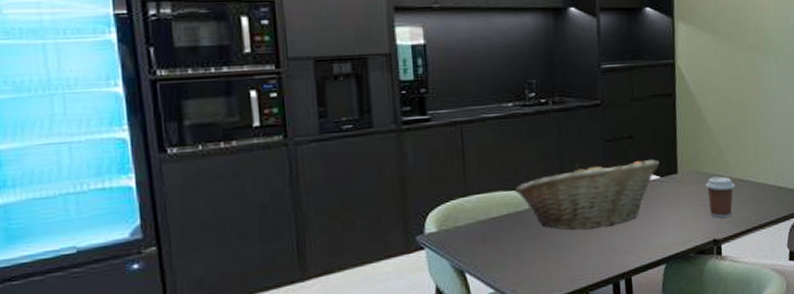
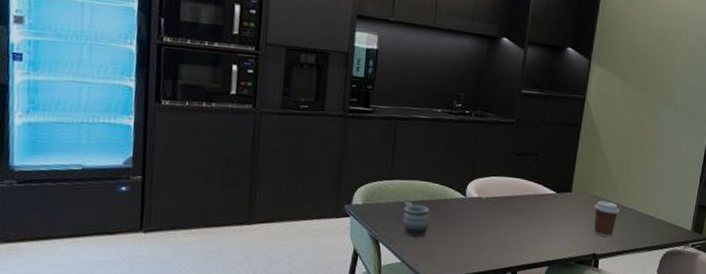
mug: none [487,218,520,260] -> present [402,202,430,238]
fruit basket: present [515,158,660,230] -> none [431,168,558,226]

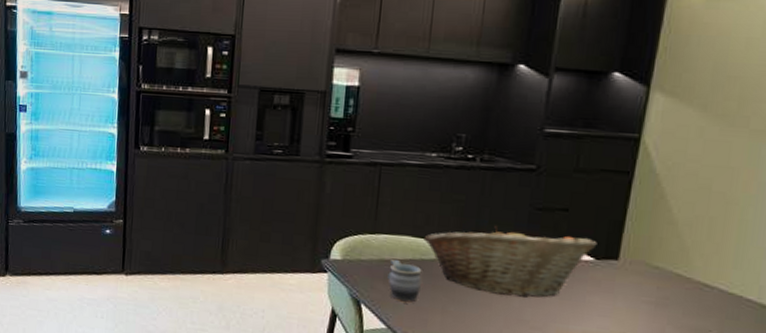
fruit basket: none [431,168,558,226] -> present [424,225,597,298]
coffee cup: present [594,200,620,238] -> none [653,273,696,323]

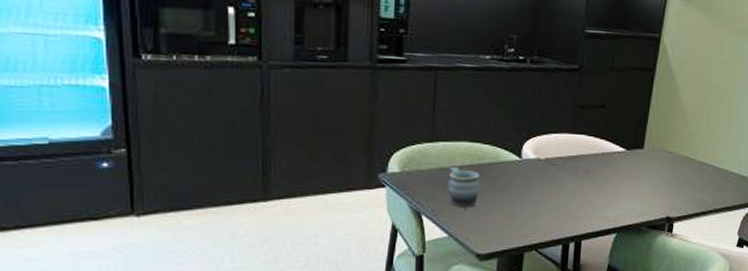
fruit basket: present [424,225,597,298] -> none [480,125,628,190]

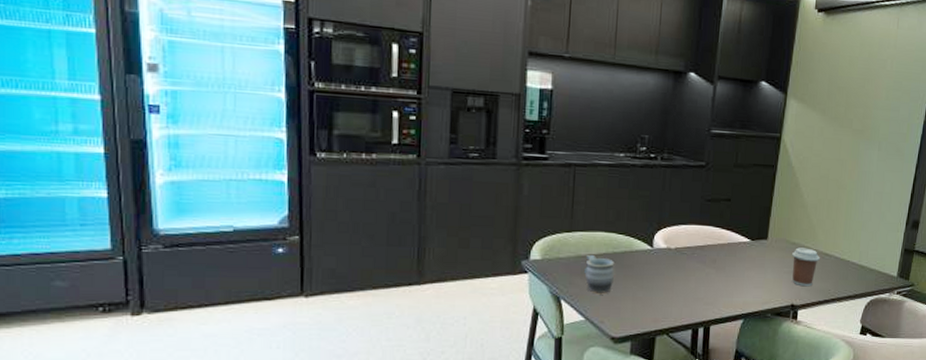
coffee cup: none [668,157,698,198] -> present [792,247,820,287]

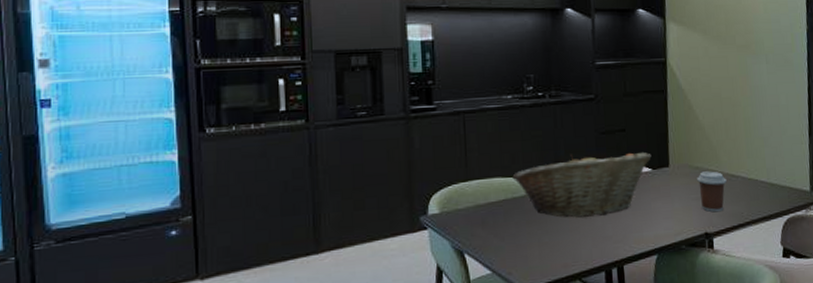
mug: present [584,255,615,293] -> none [485,203,517,243]
fruit basket: none [615,217,752,278] -> present [512,151,652,217]

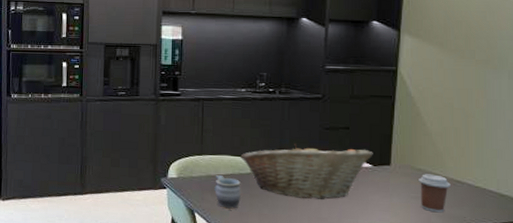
mug: none [485,203,517,243] -> present [214,175,241,209]

